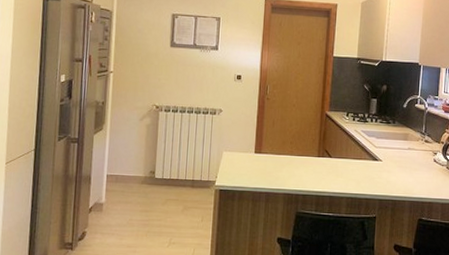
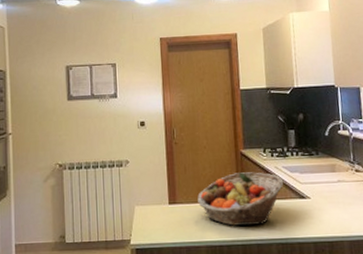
fruit basket: none [281,131,361,180] -> present [197,172,284,226]

